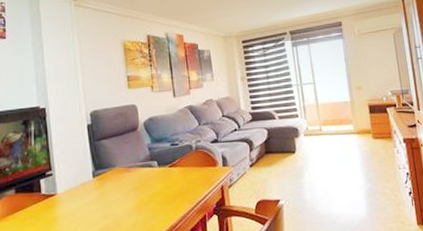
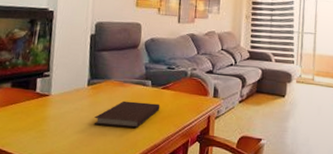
notebook: none [105,183,171,217] -> present [93,101,160,129]

